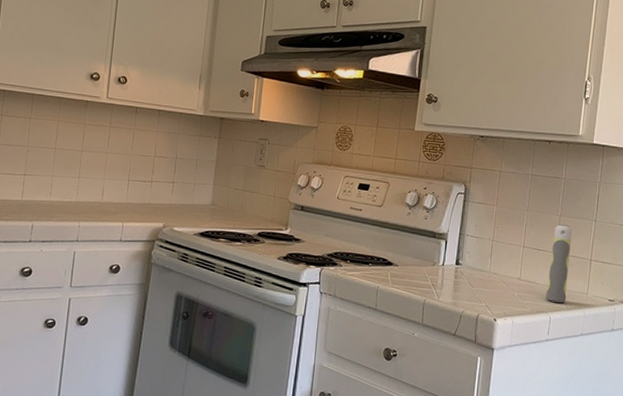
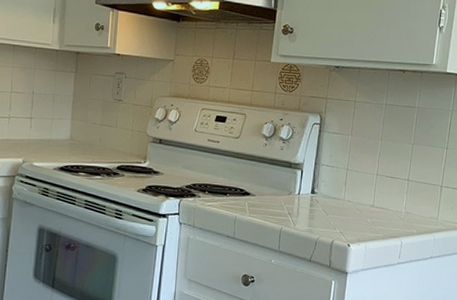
spray bottle: present [546,224,573,304] -> none [398,152,425,229]

